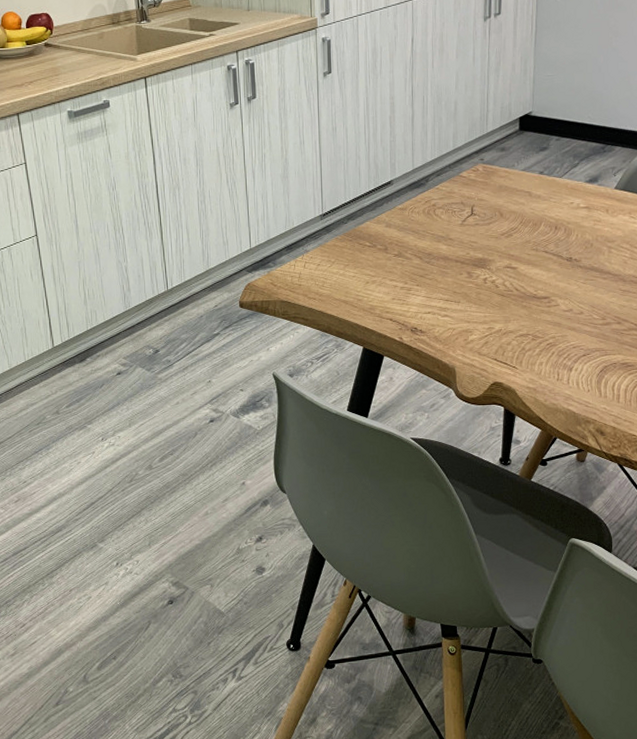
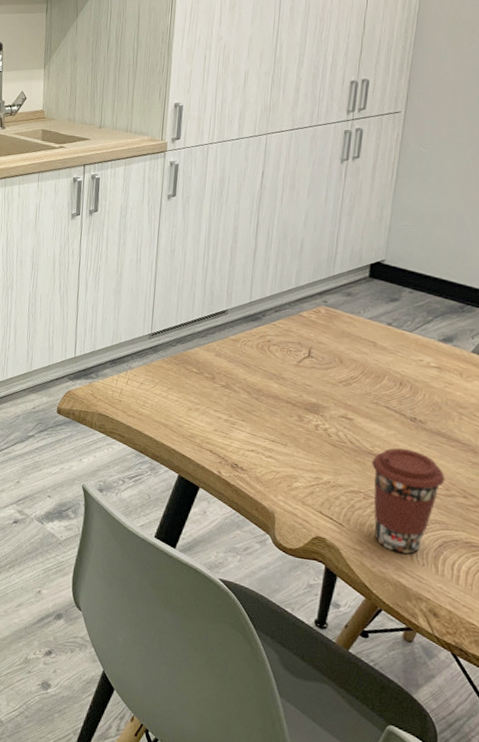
coffee cup: none [537,288,601,384] -> present [372,448,445,554]

